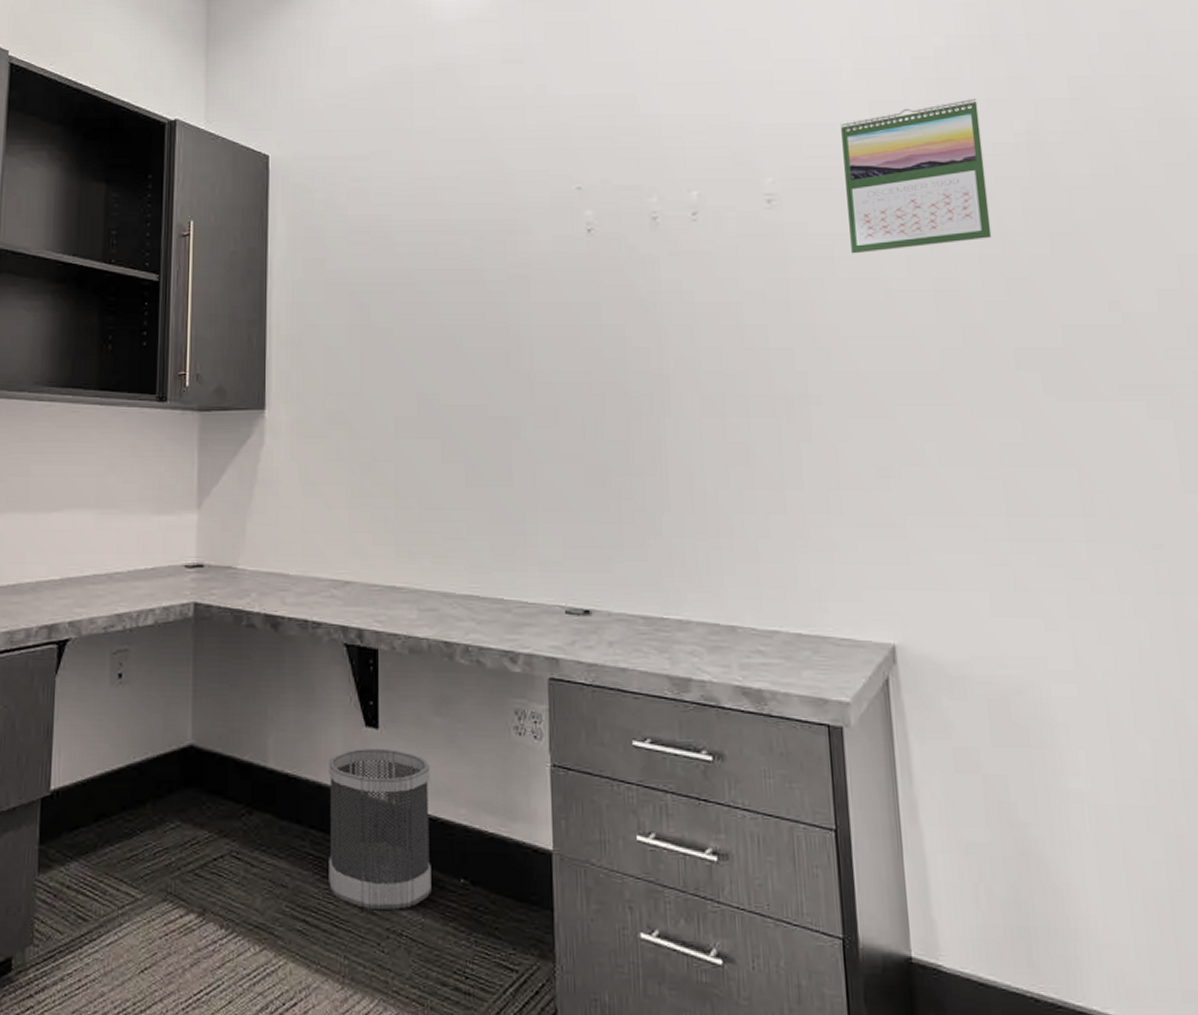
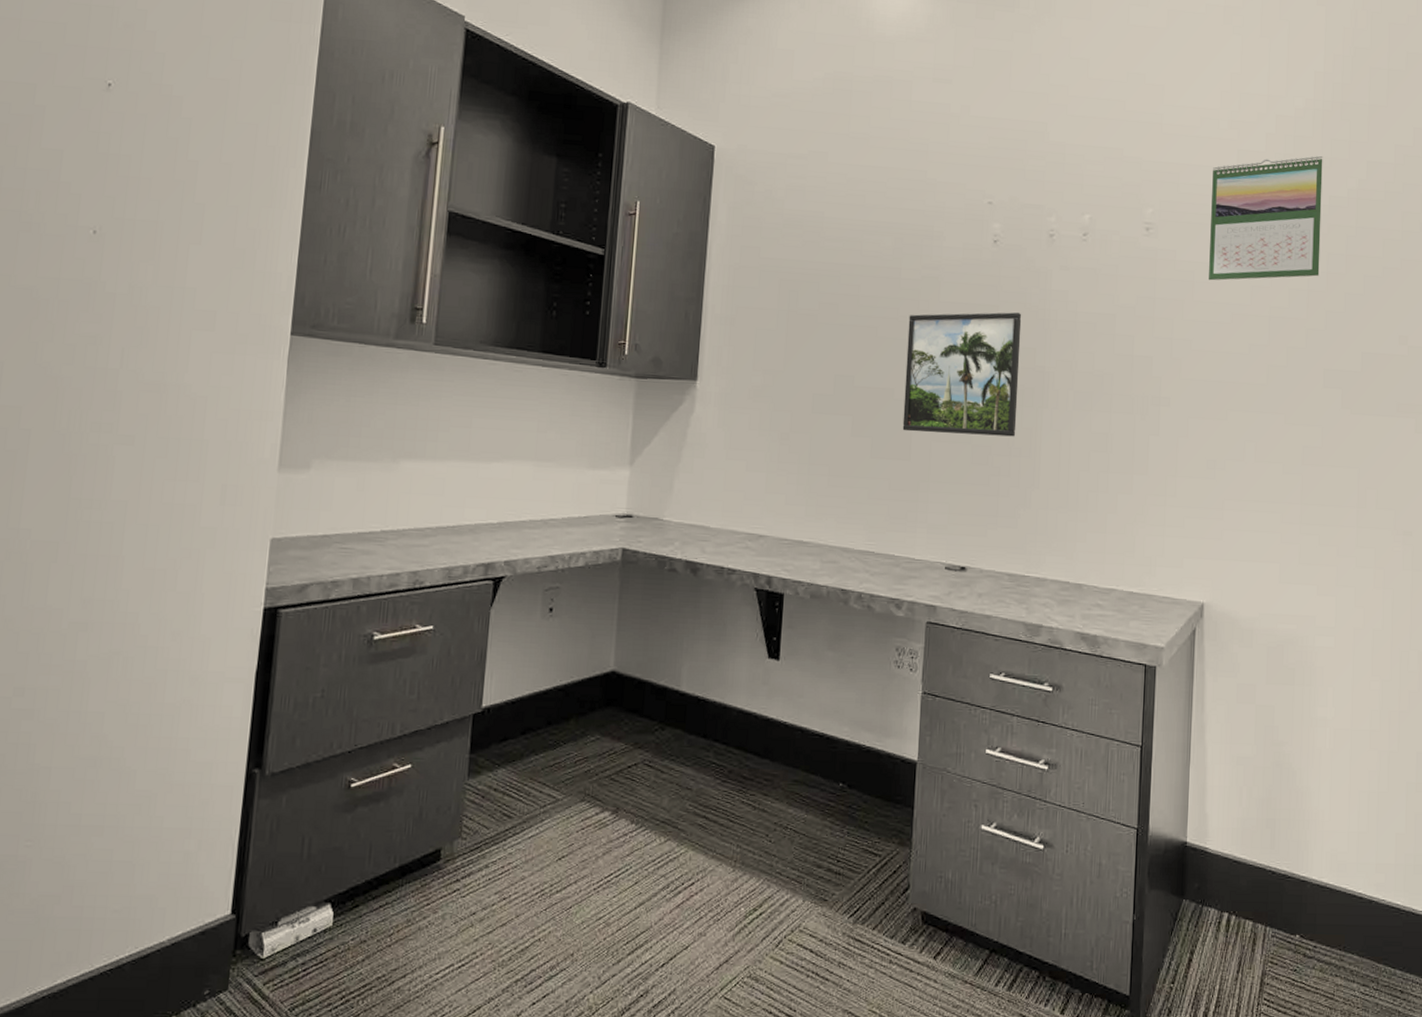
wastebasket: present [329,748,431,911] -> none [728,676,821,809]
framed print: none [497,309,636,453] -> present [902,312,1022,437]

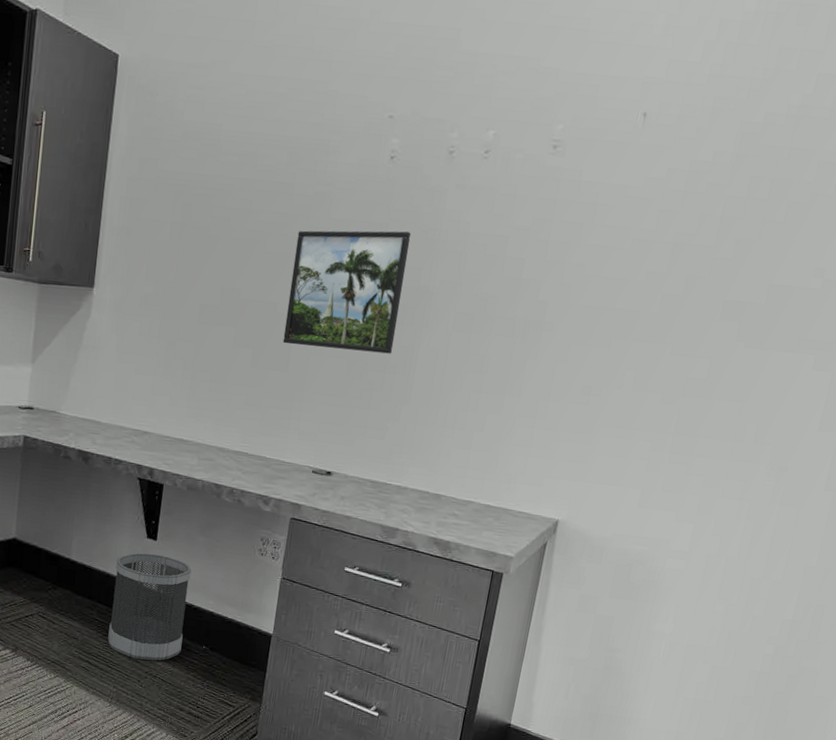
wastebasket: none [728,676,821,809] -> present [107,553,191,661]
calendar: present [1209,155,1323,281] -> none [613,66,767,204]

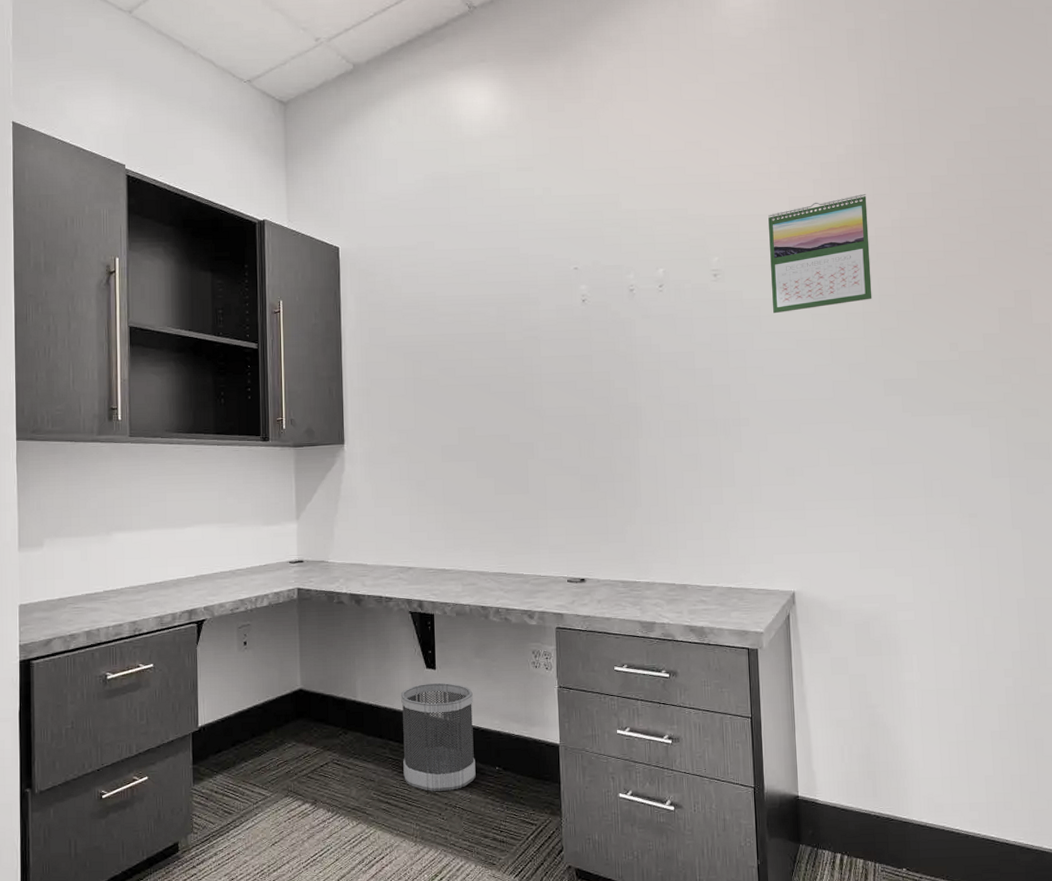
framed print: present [282,230,412,354] -> none [516,359,617,469]
calendar: none [613,66,767,204] -> present [768,193,872,314]

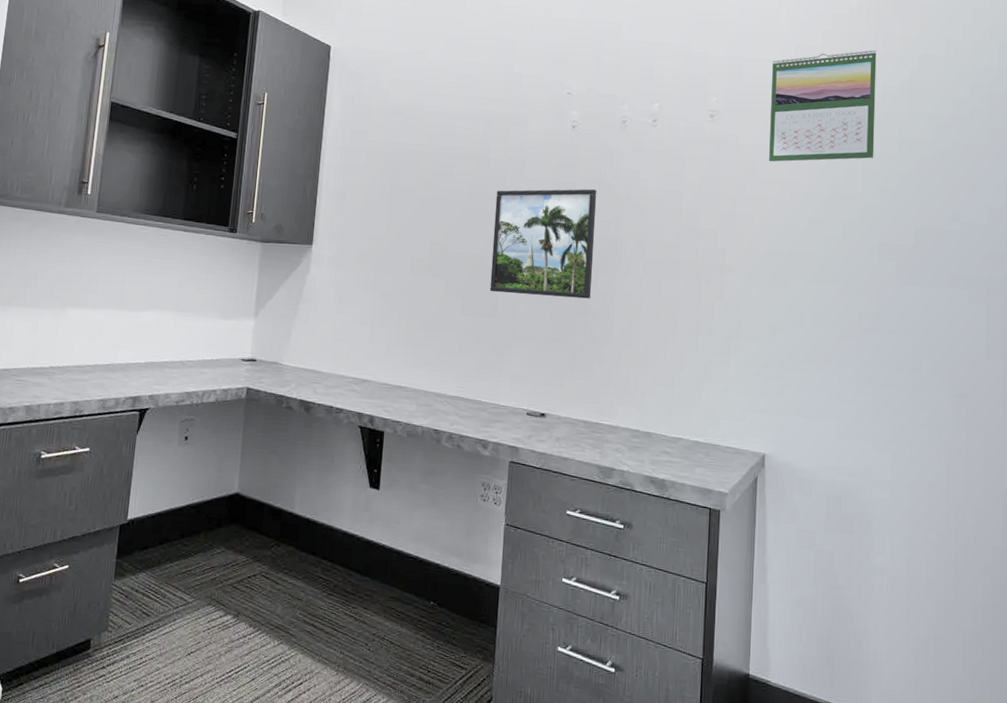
wastebasket: present [401,682,476,792] -> none [333,503,415,621]
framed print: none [516,359,617,469] -> present [489,188,597,299]

